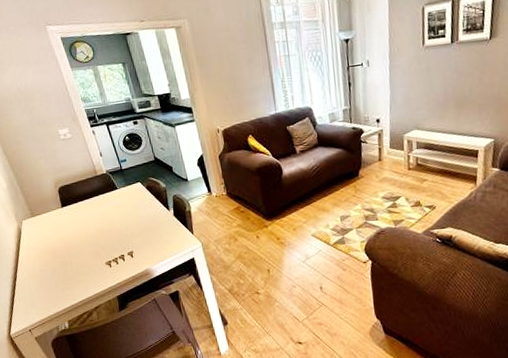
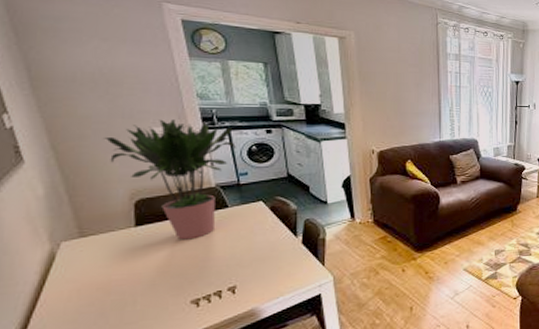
potted plant: none [31,120,116,217] -> present [104,119,237,240]

